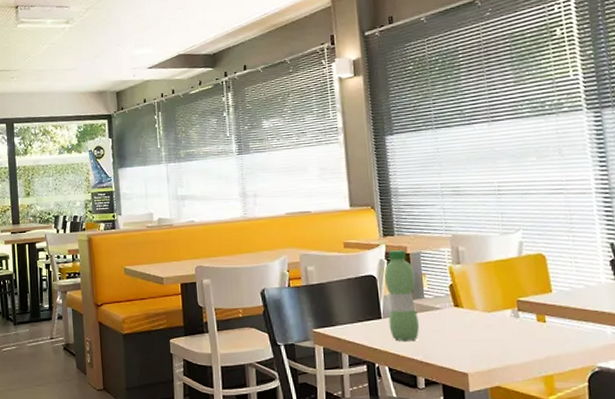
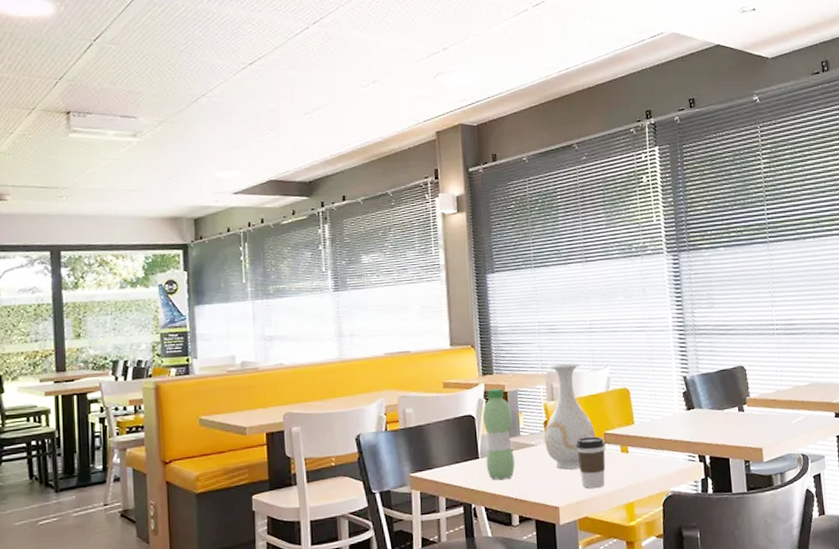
vase: none [449,226,508,336] -> present [543,362,596,470]
coffee cup: none [485,303,520,357] -> present [575,436,606,489]

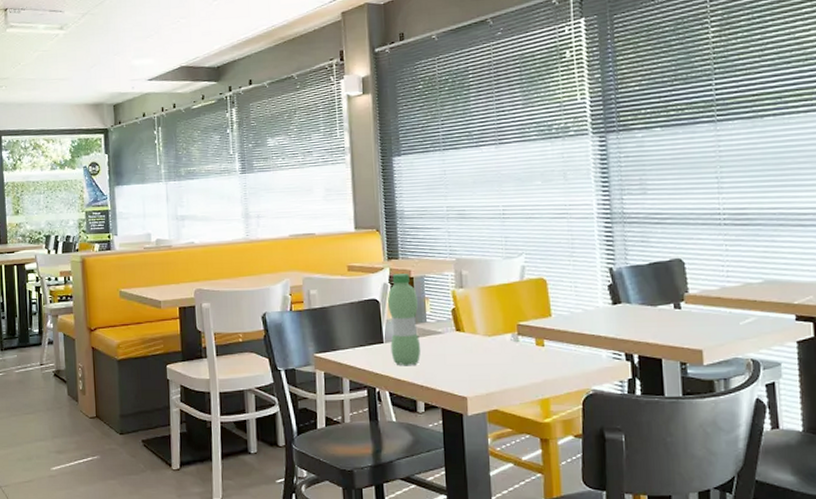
vase: present [543,362,596,470] -> none [451,250,509,360]
coffee cup: present [575,436,606,489] -> none [485,327,519,381]

